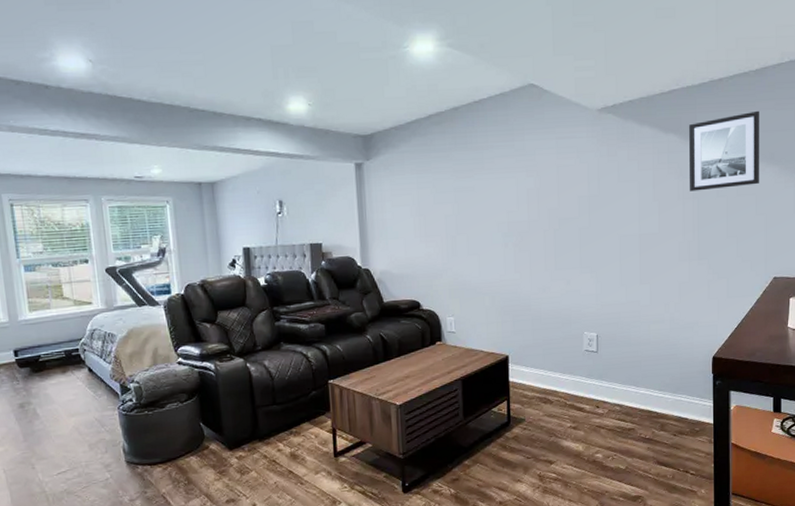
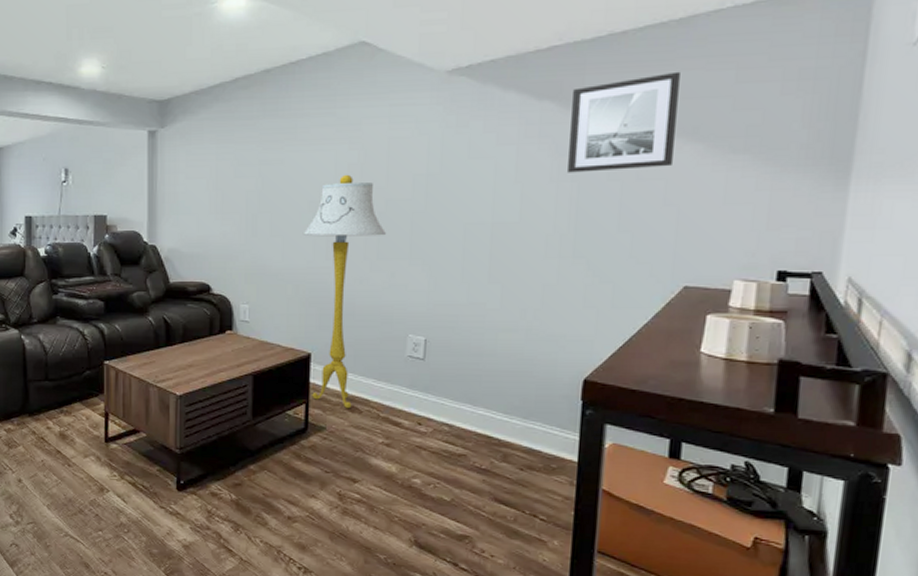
floor lamp: none [494,198,561,401] -> present [302,174,386,409]

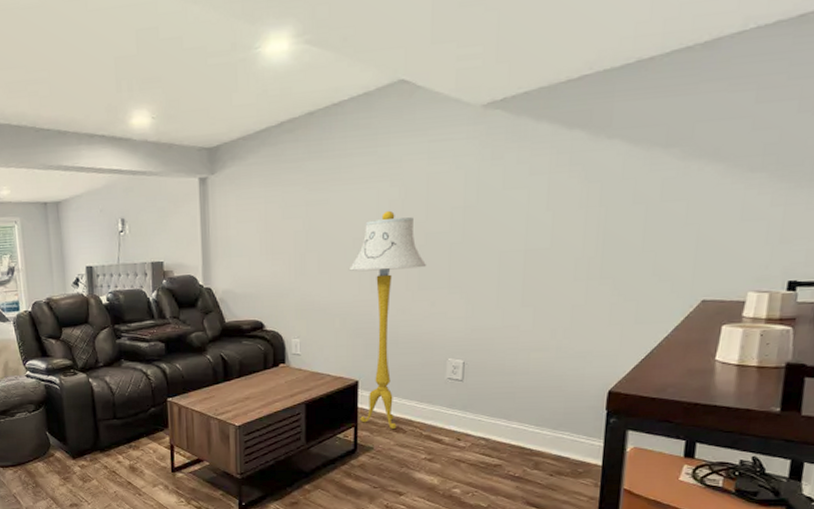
wall art: present [568,71,680,173] -> none [596,94,704,198]

